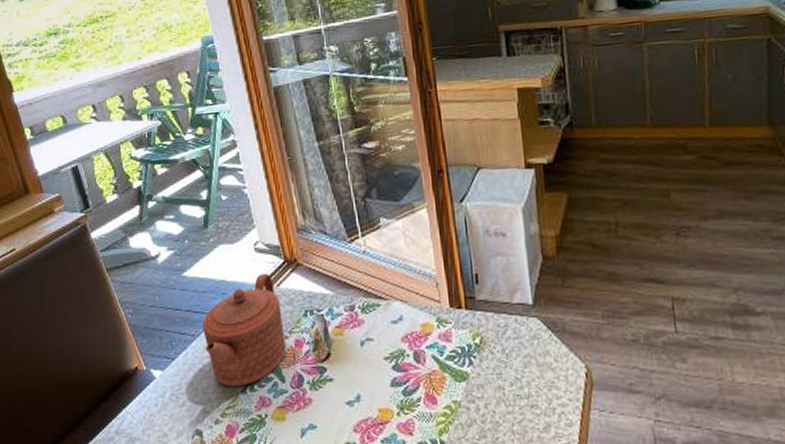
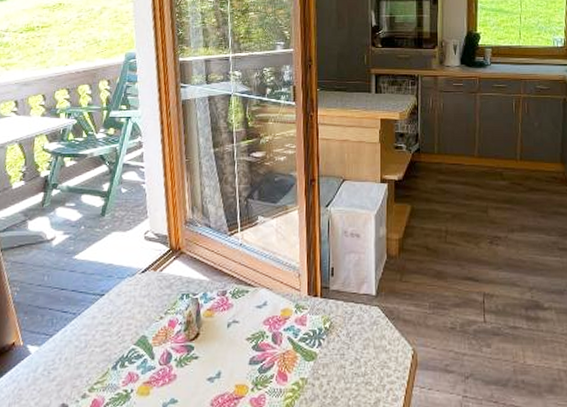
teapot: present [202,273,286,387] -> none [84,259,161,363]

